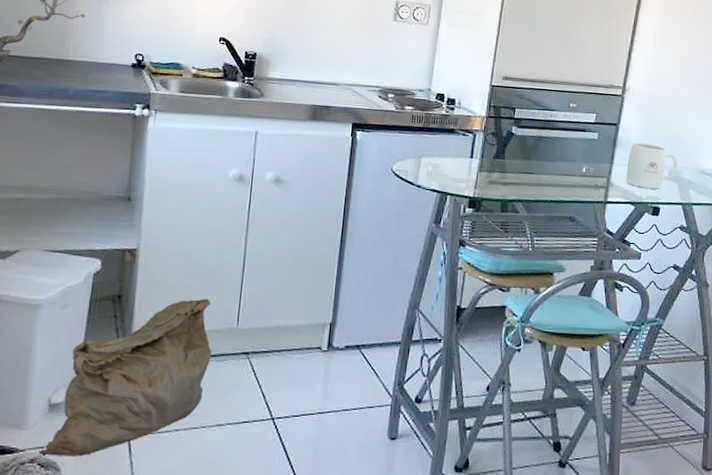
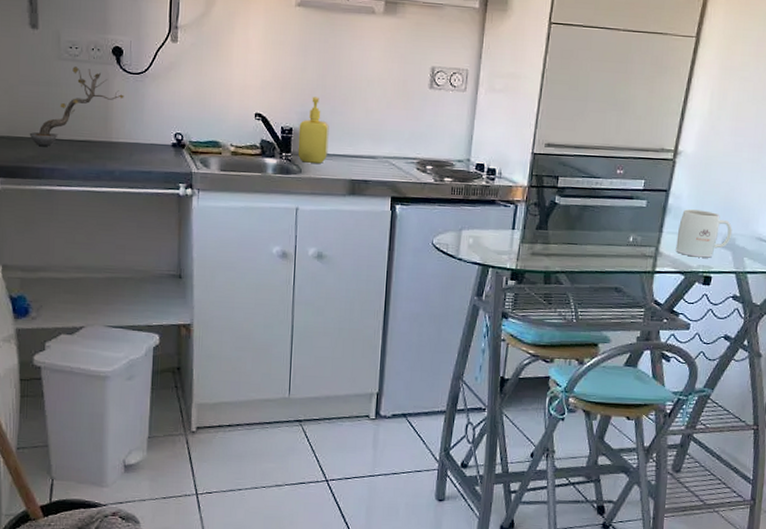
bag: present [38,298,213,457] -> none [119,370,268,511]
soap dispenser: none [260,24,294,89] -> present [297,96,329,163]

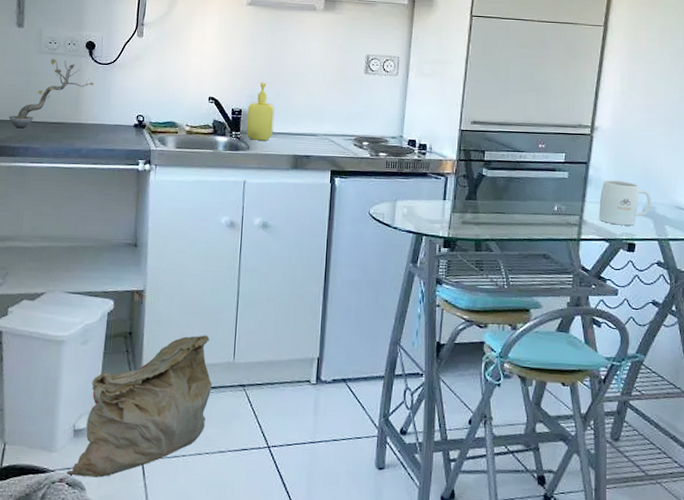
bag: none [119,370,268,511] -> present [66,335,213,478]

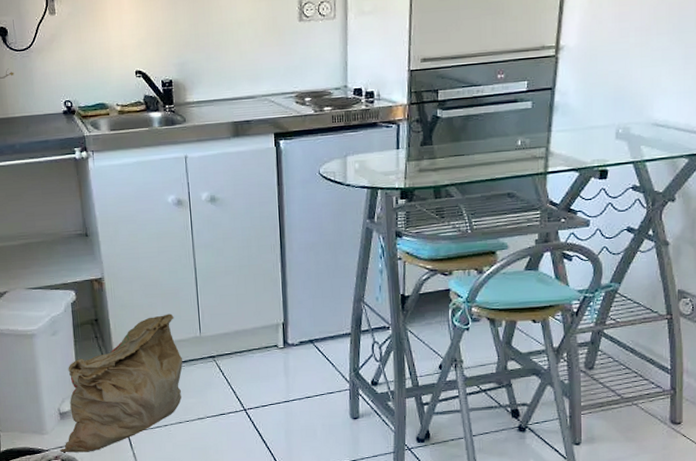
soap dispenser: present [246,82,275,141] -> none [178,46,209,112]
mug: present [599,180,652,226] -> none [567,103,626,153]

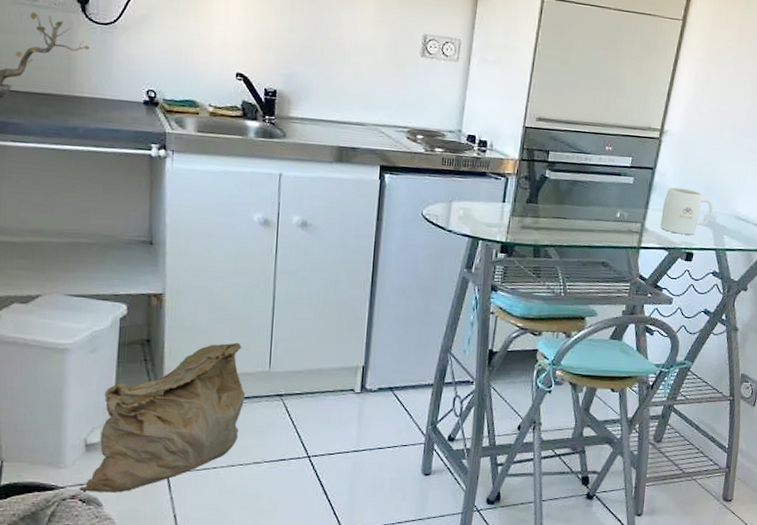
mug: none [567,103,626,153] -> present [660,187,714,235]

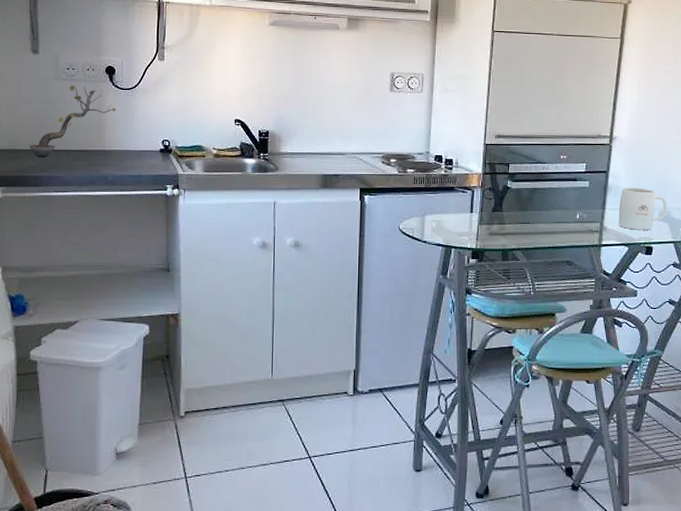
bag: present [79,342,246,493] -> none [111,354,252,497]

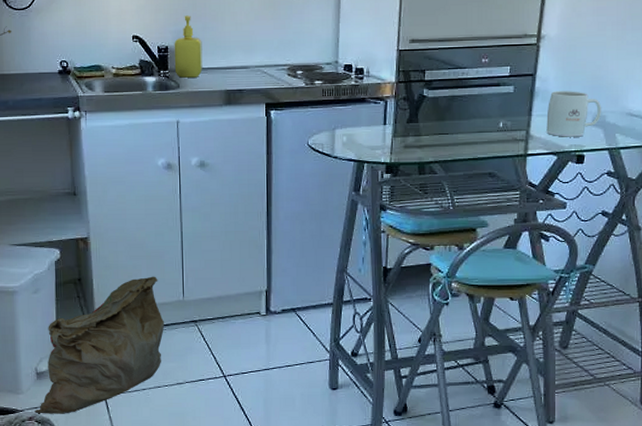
bag: none [111,354,252,497] -> present [34,276,165,414]
soap dispenser: none [274,103,302,161] -> present [174,15,203,78]

